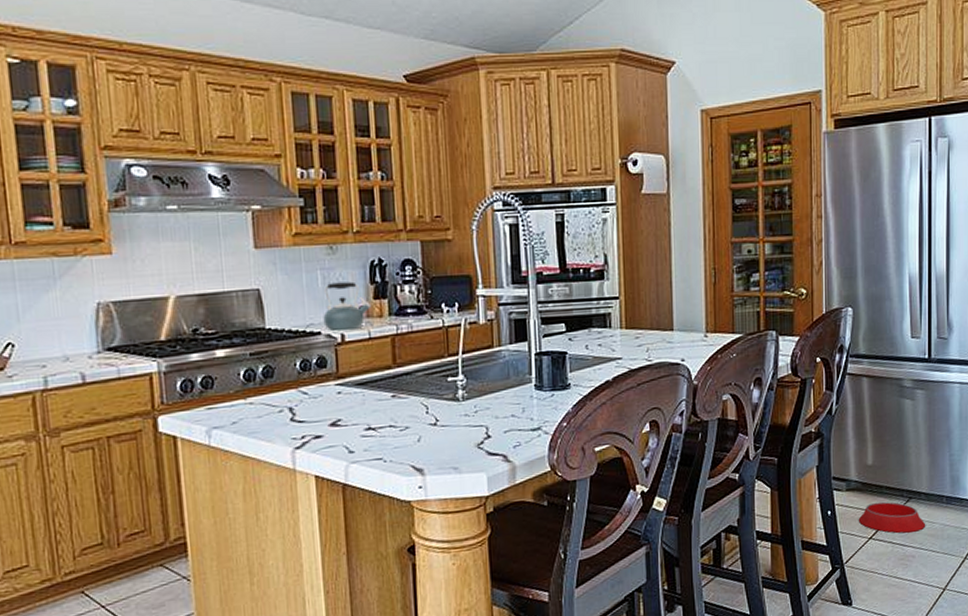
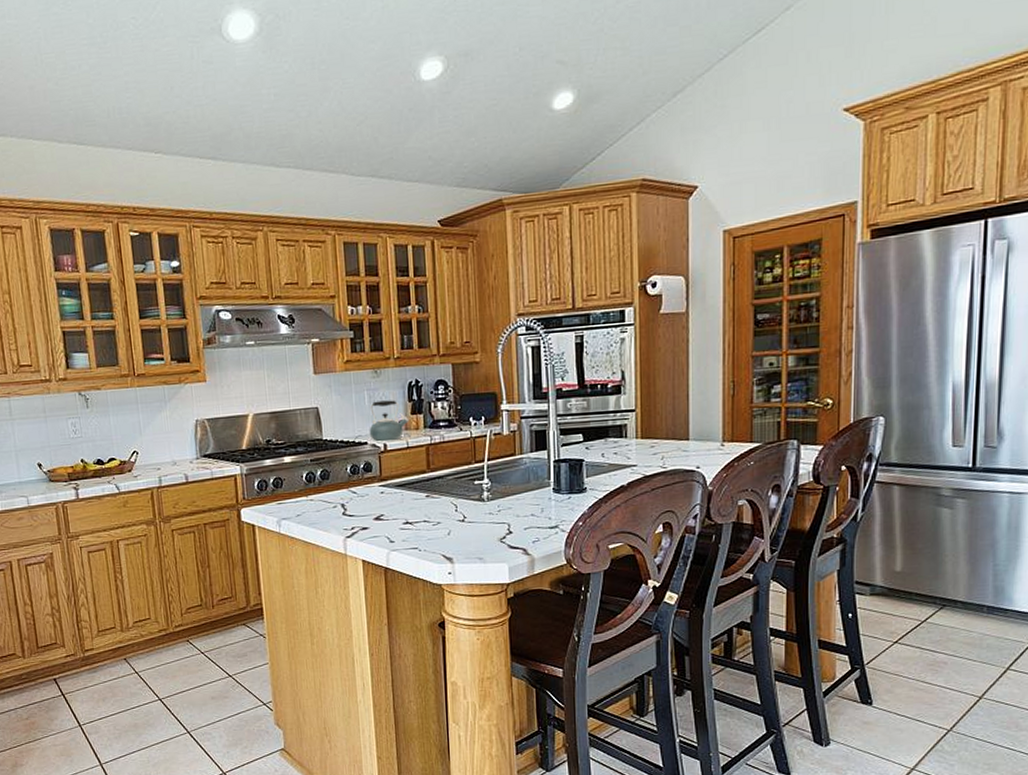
pet bowl: present [858,501,926,534] -> none [882,607,962,640]

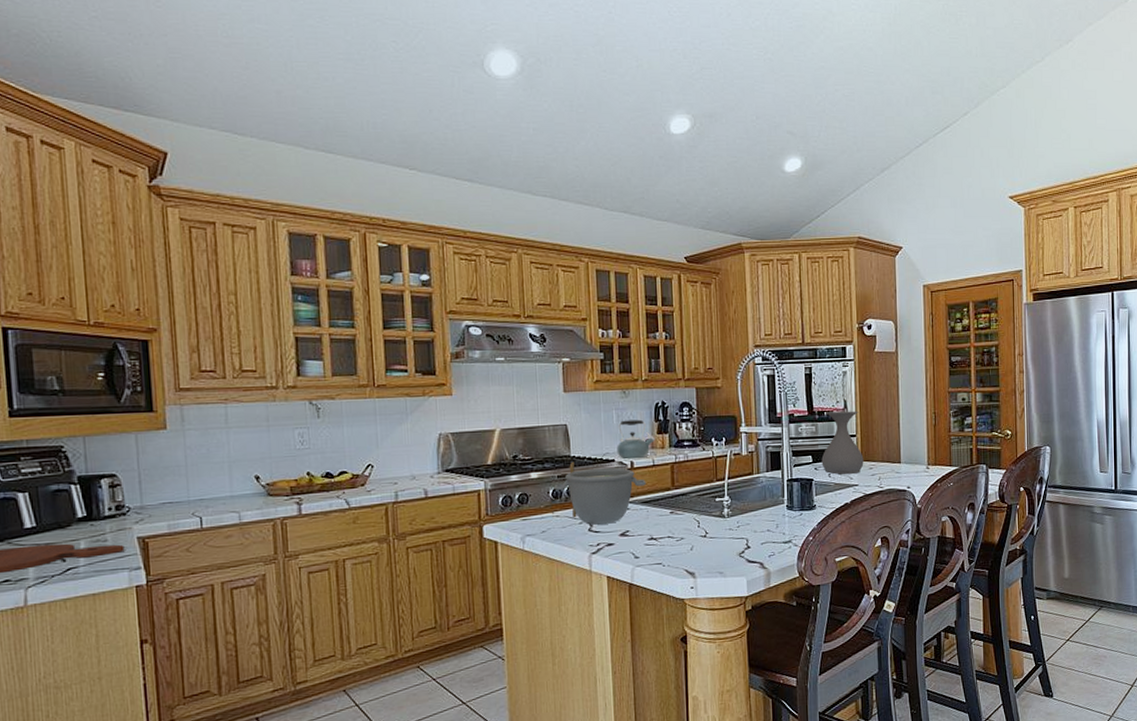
cooking pot: none [307,445,400,509] -> present [554,461,646,525]
vase: none [594,382,644,454] -> present [821,411,864,475]

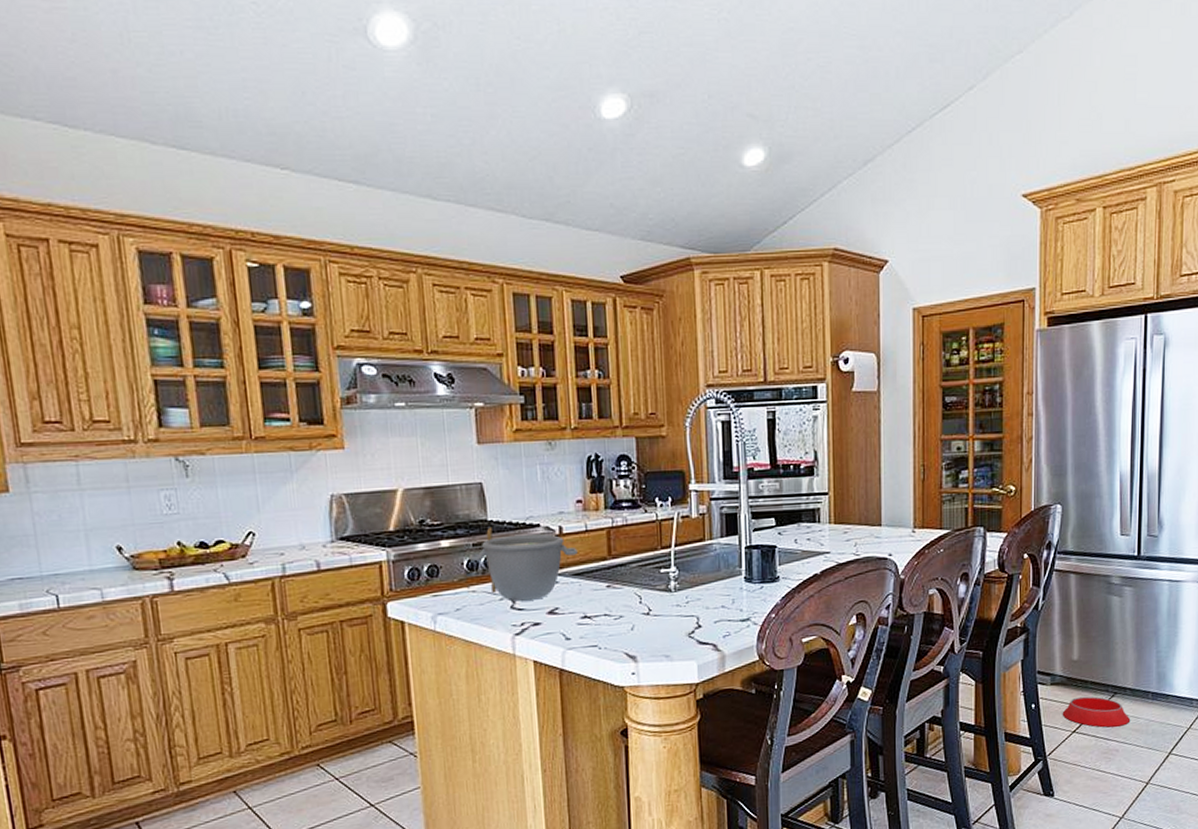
kettle: present [616,419,656,460] -> none [542,476,589,524]
vase: present [821,411,864,475] -> none [786,463,837,540]
pet bowl: none [1057,609,1116,637] -> present [1062,696,1131,728]

